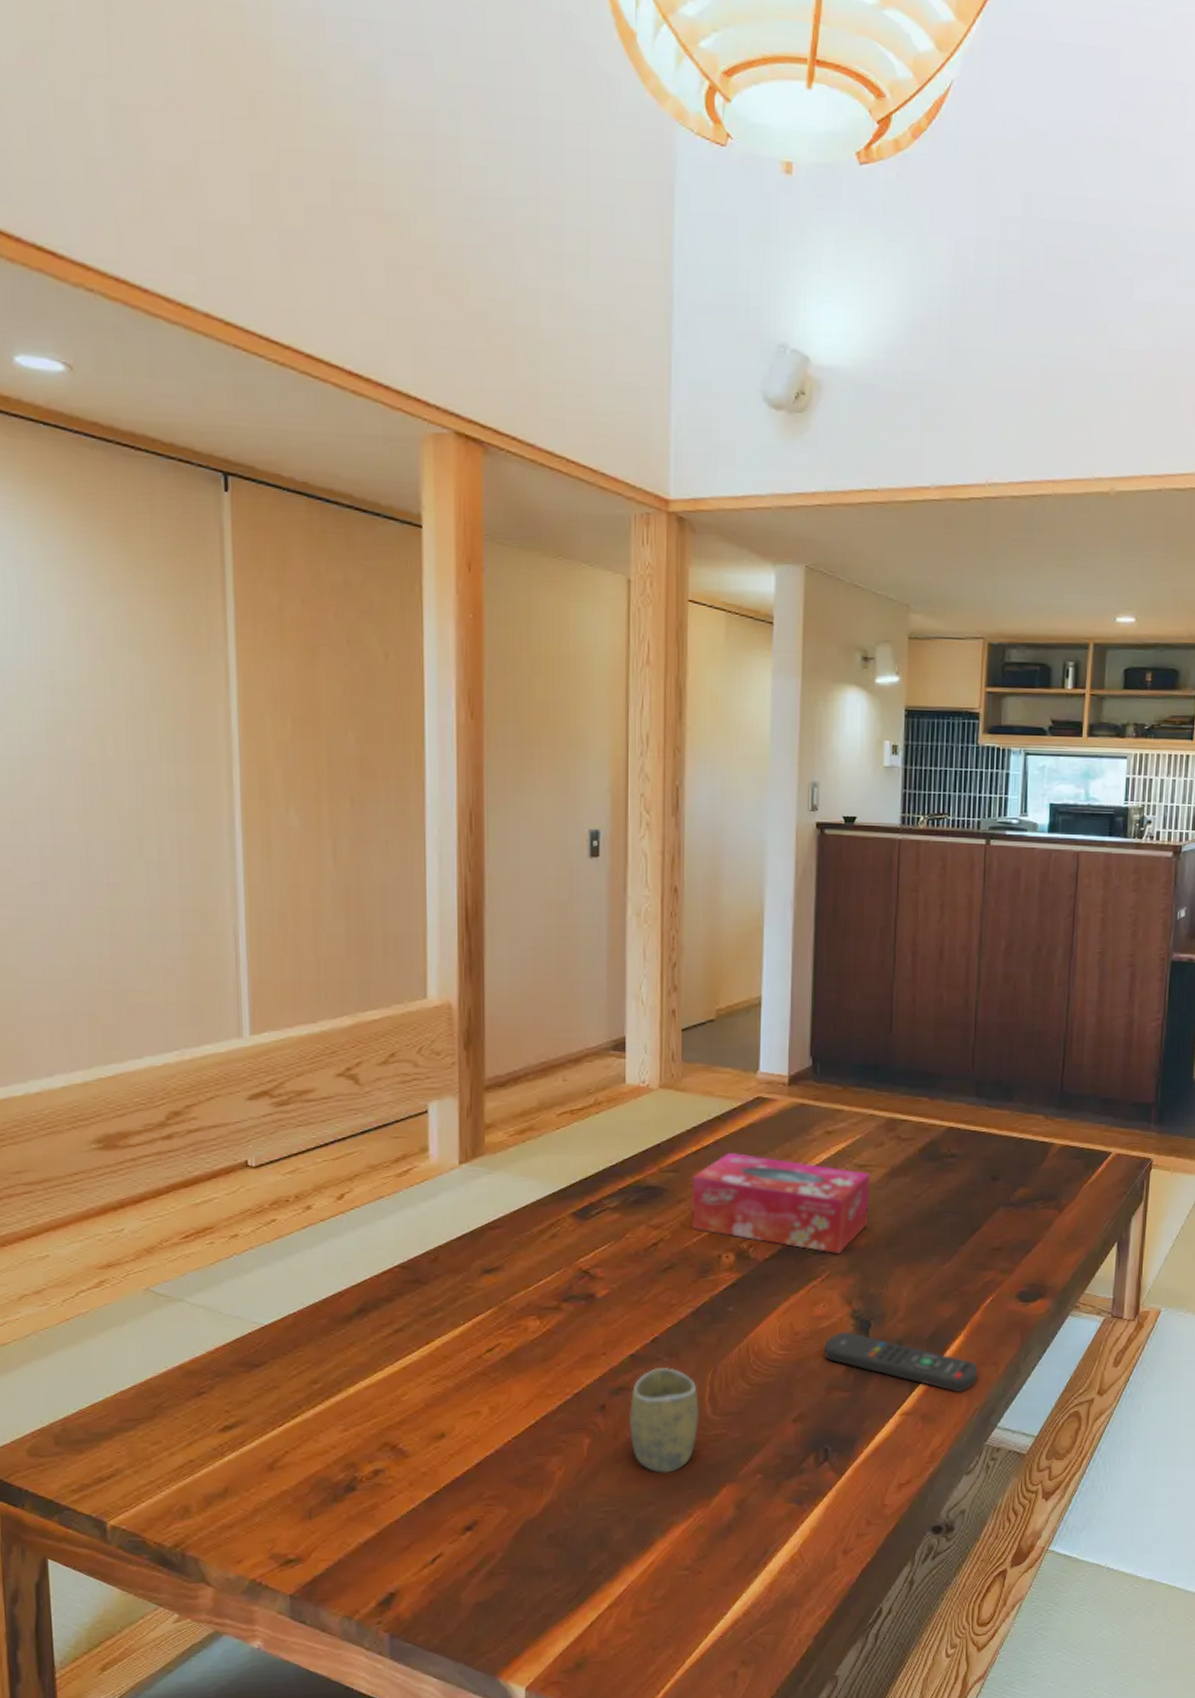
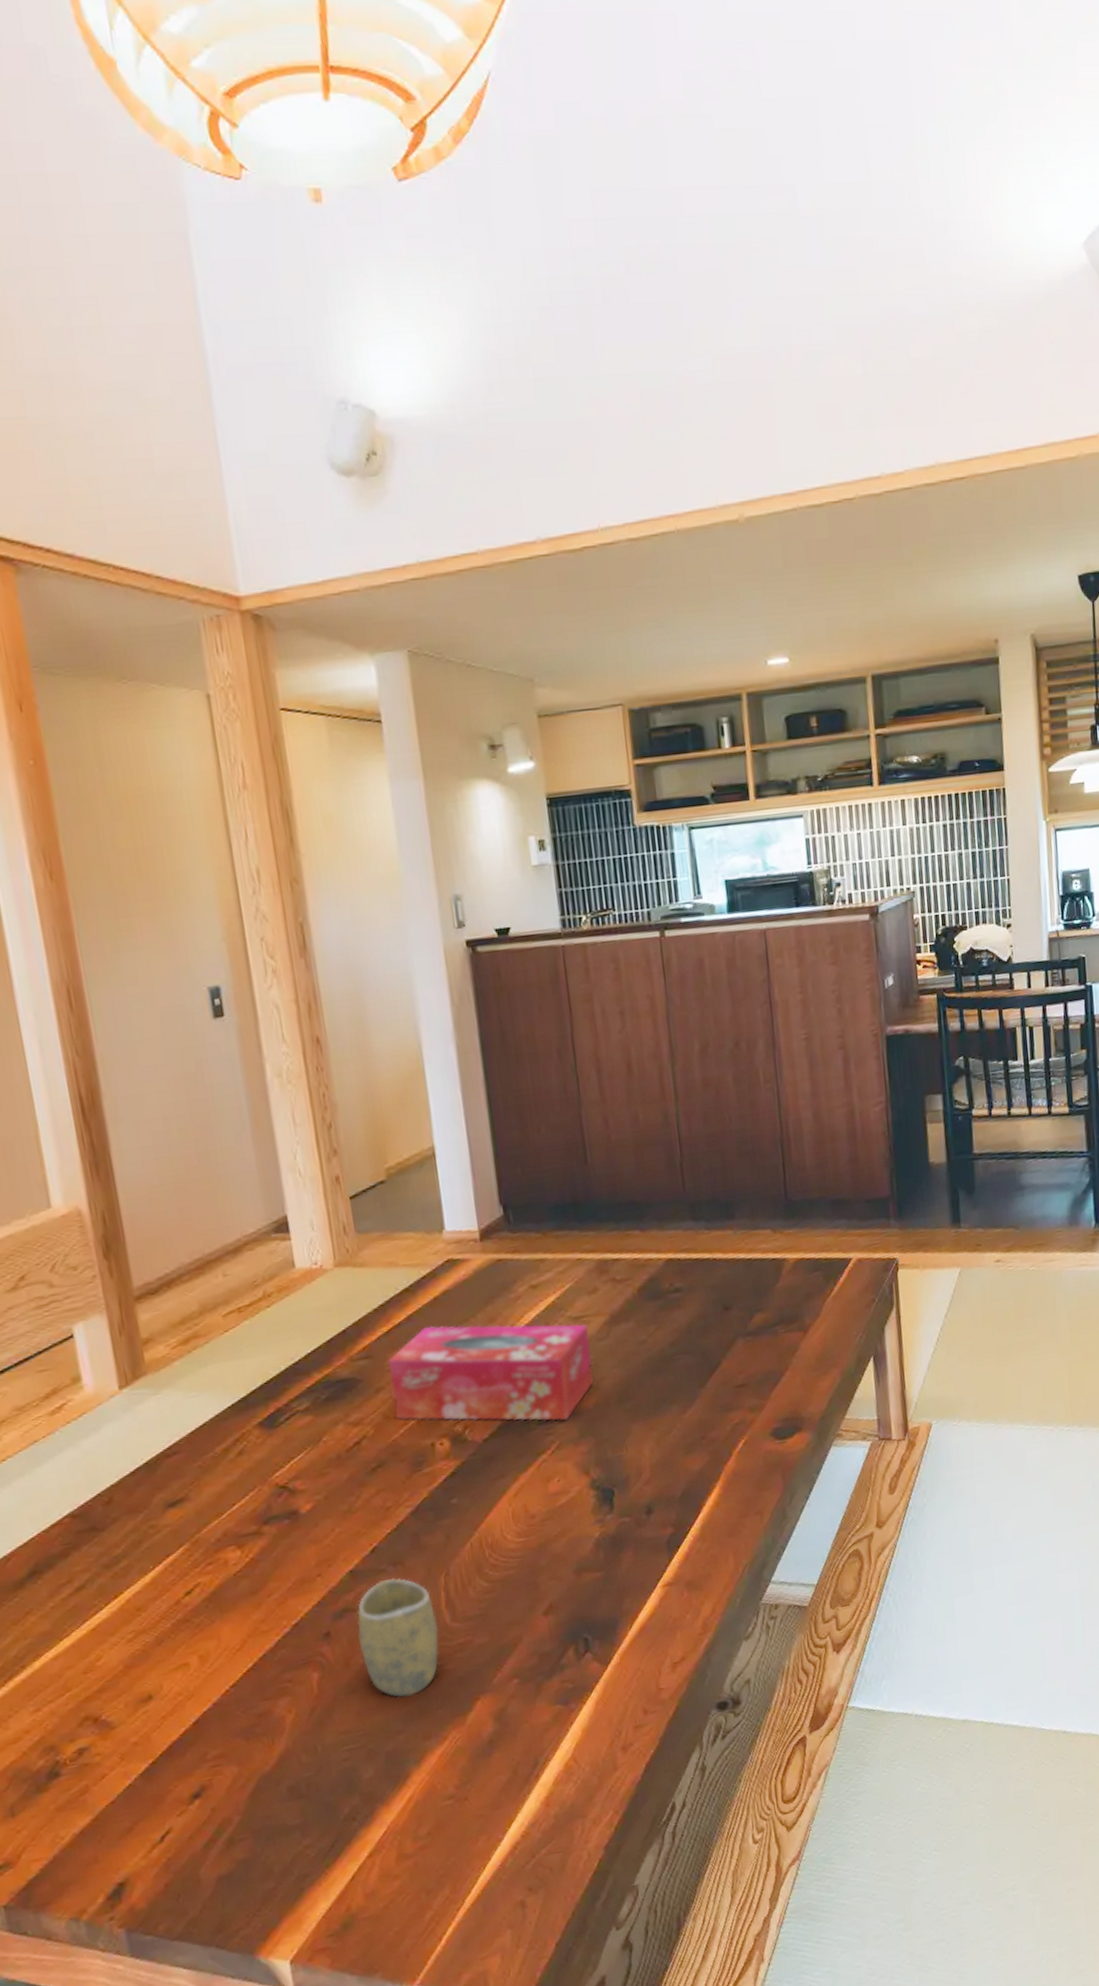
remote control: present [824,1332,978,1393] -> none [565,1504,742,1552]

